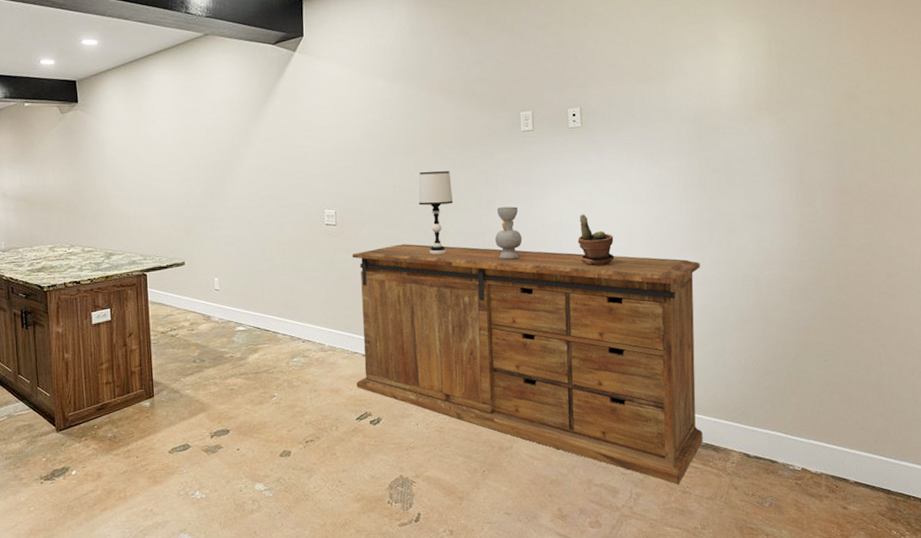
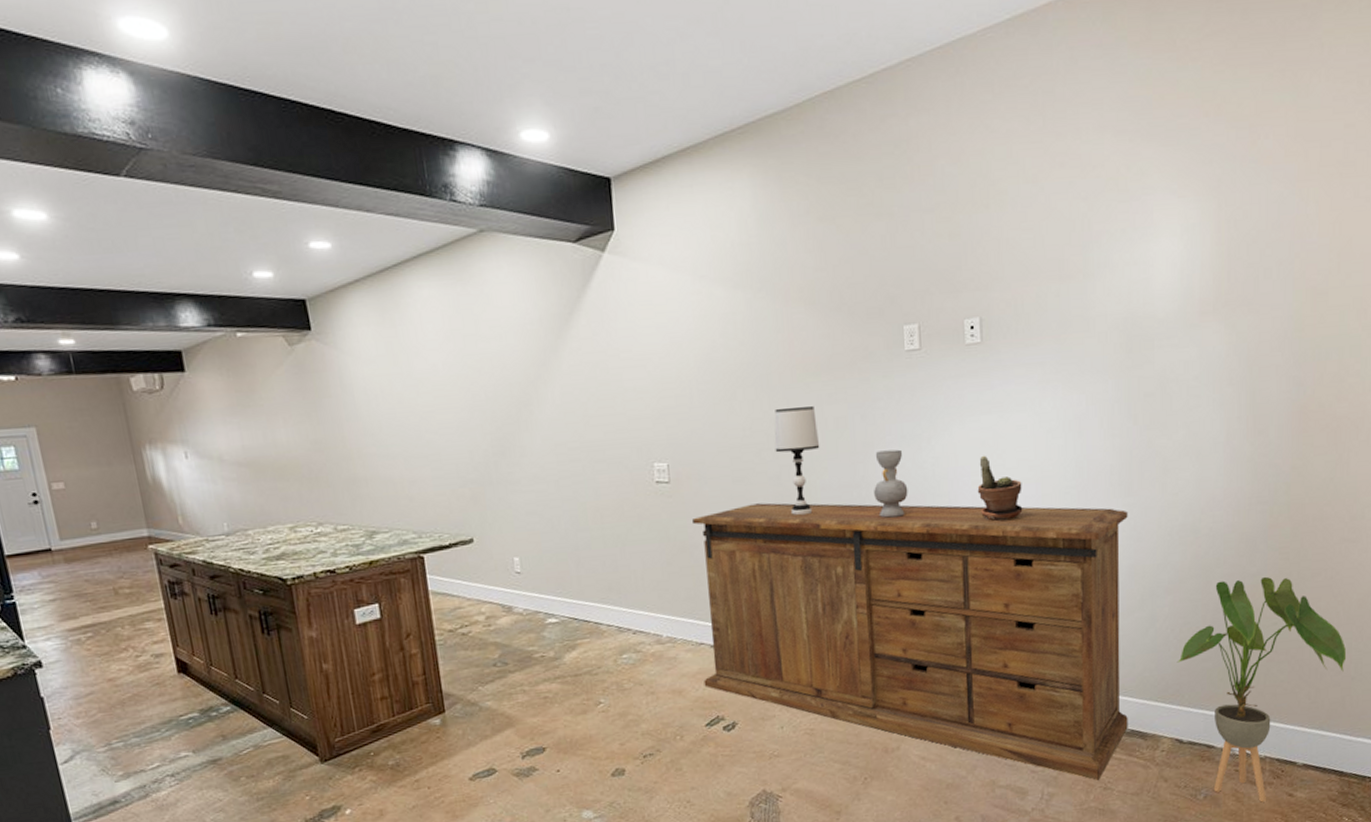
house plant: none [743,320,889,513] -> present [1177,576,1347,802]

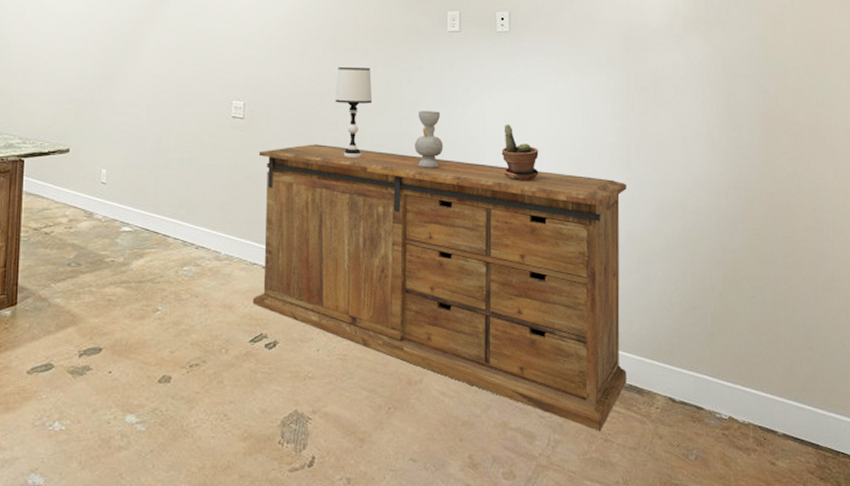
house plant: present [1177,576,1347,802] -> none [669,253,816,469]

